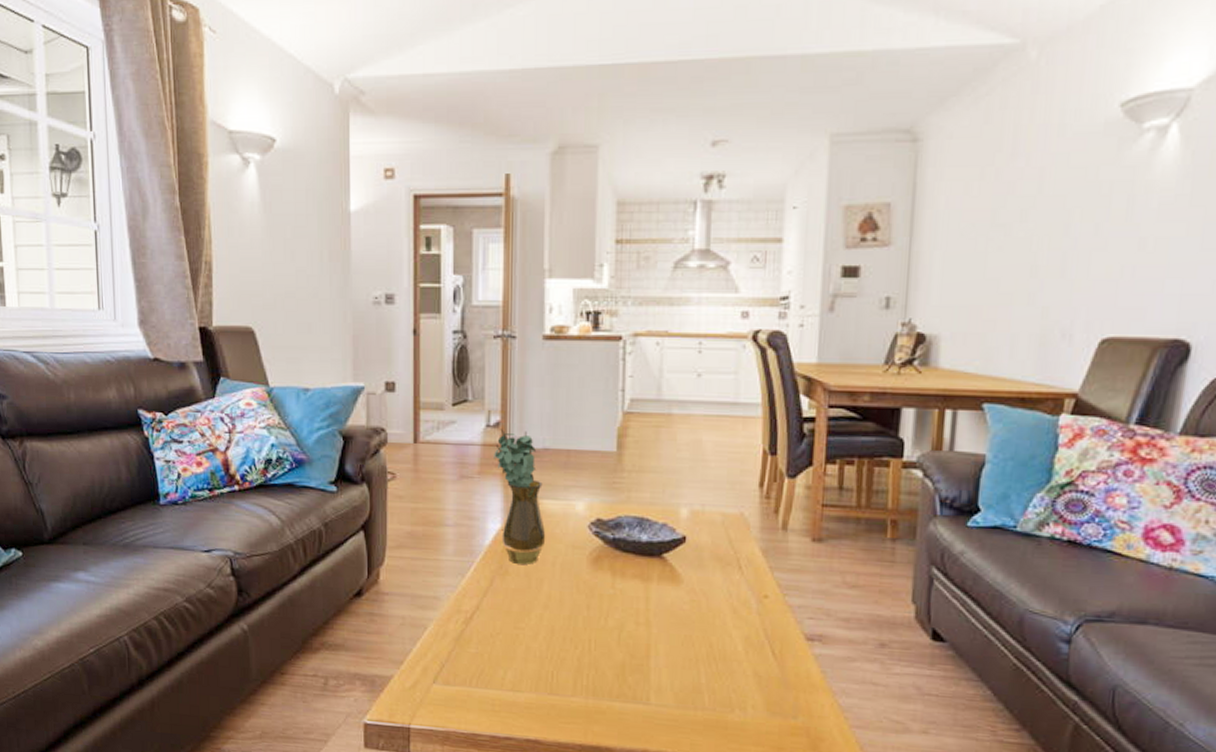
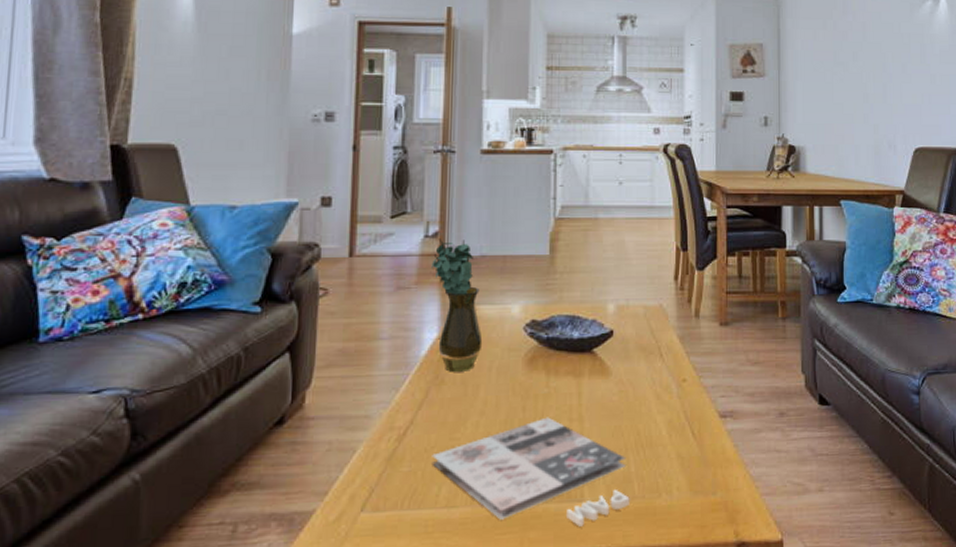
magazine: none [497,618,699,728] -> present [432,417,630,527]

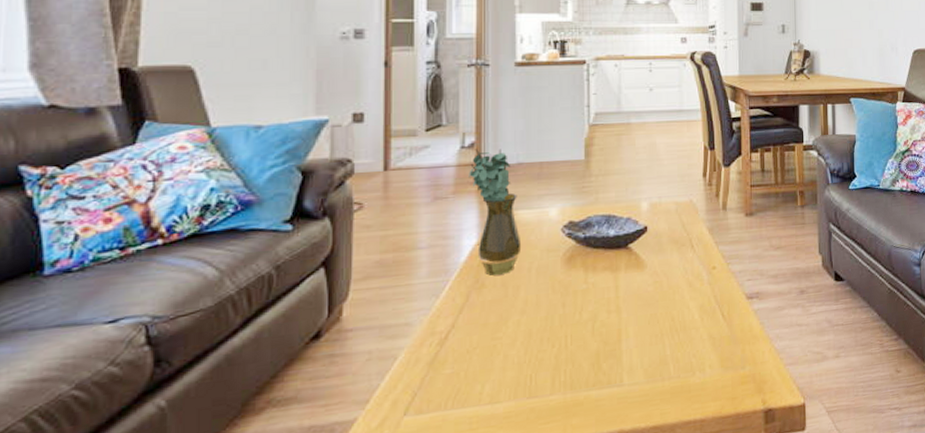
magazine: present [432,417,630,527] -> none [474,311,666,410]

